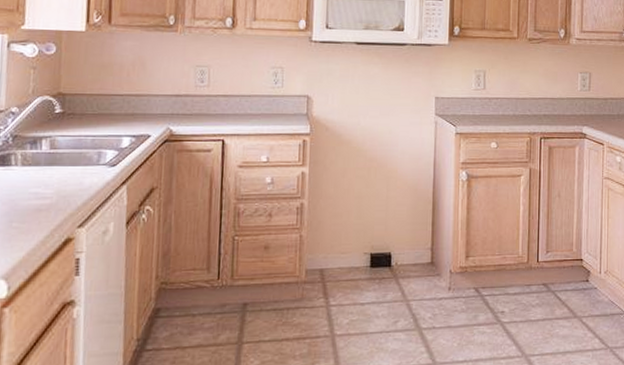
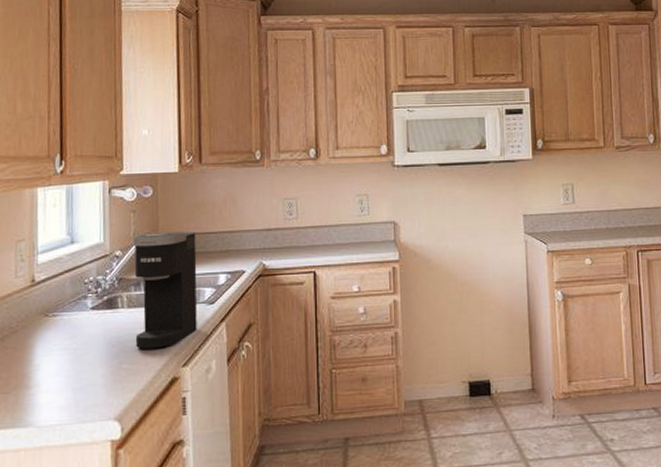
coffee maker: none [28,91,101,208] -> present [132,231,198,349]

